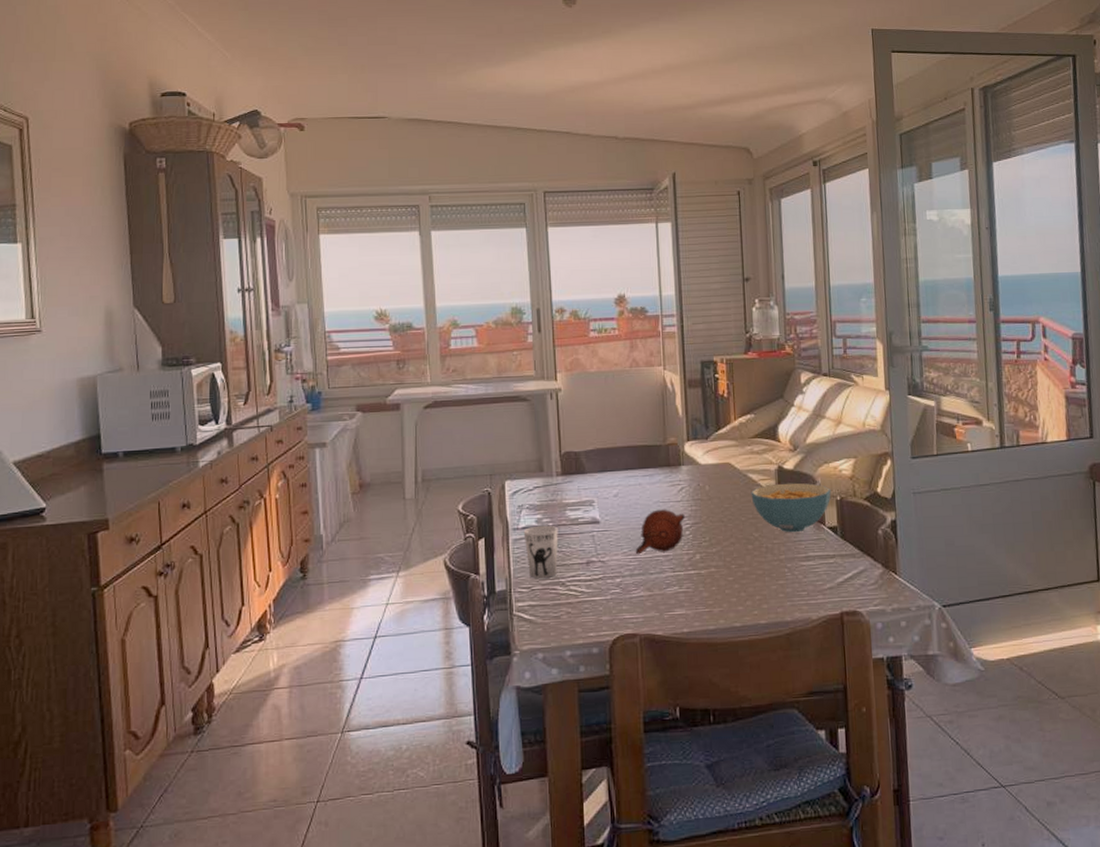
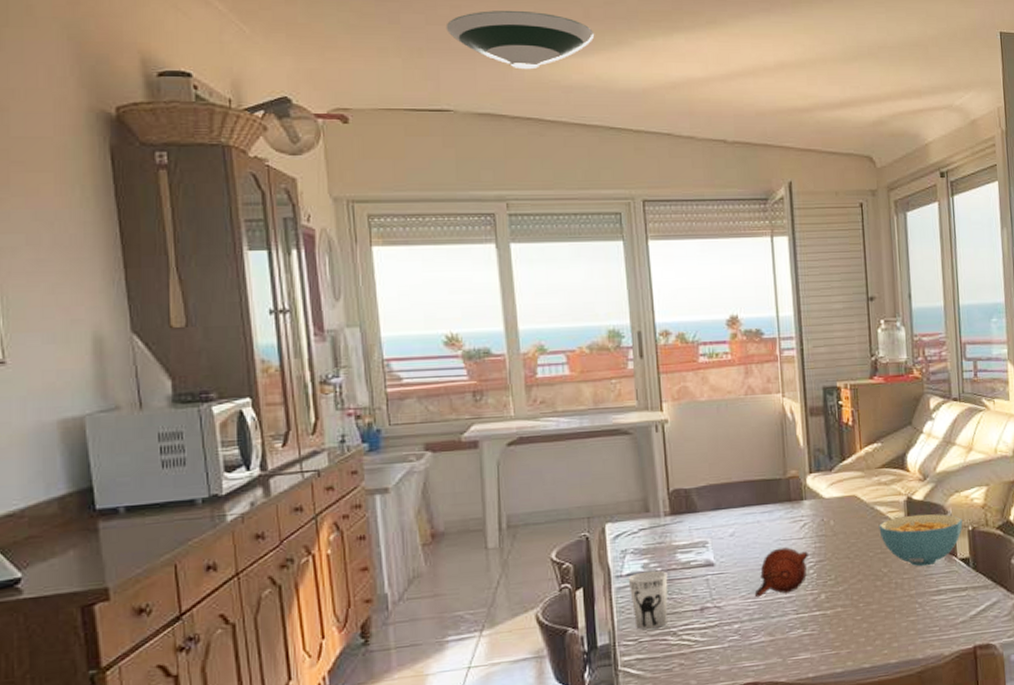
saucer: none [384,29,505,80] -> present [446,10,594,70]

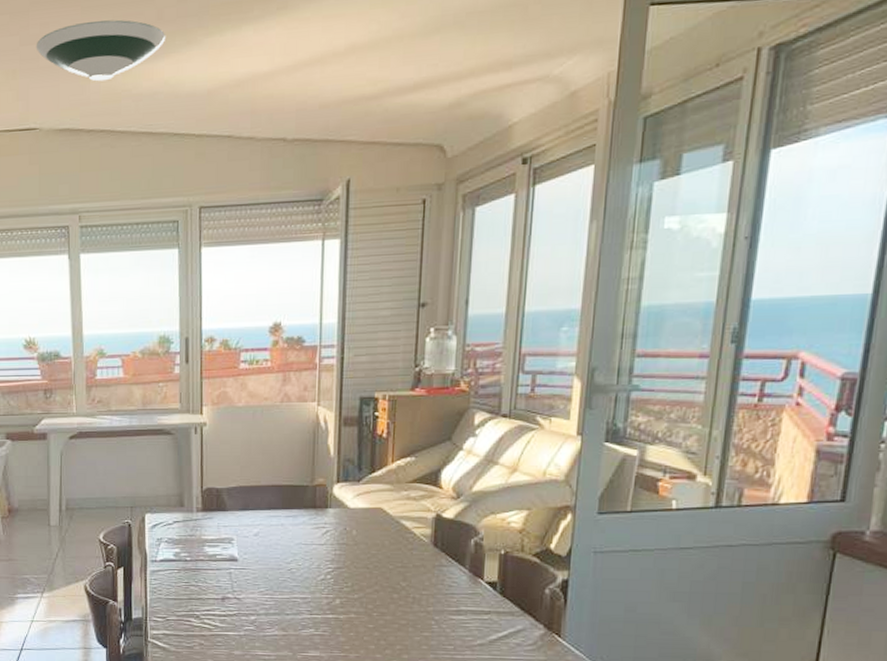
cup: present [628,570,668,630] -> none [161,559,196,610]
teapot: present [754,547,808,598] -> none [272,551,327,595]
cereal bowl: present [879,514,963,567] -> none [402,532,495,585]

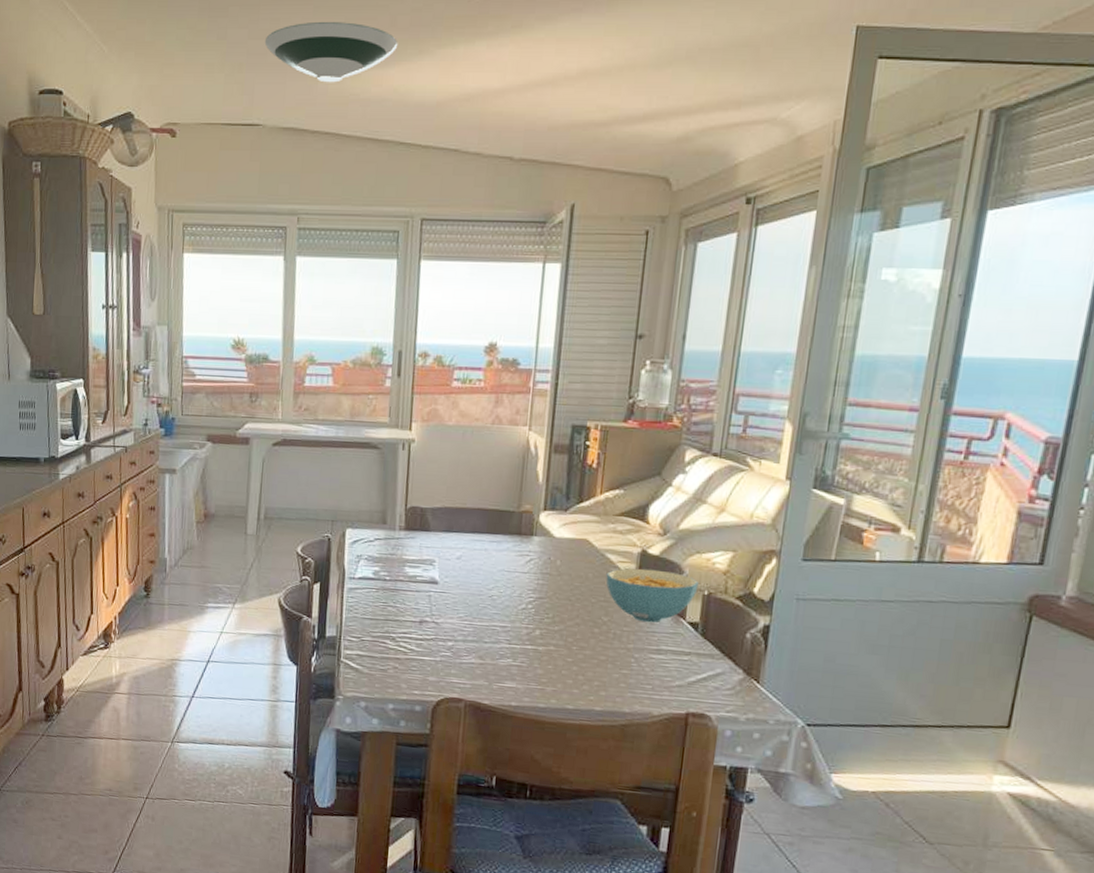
cereal bowl: none [402,532,495,585] -> present [606,568,699,623]

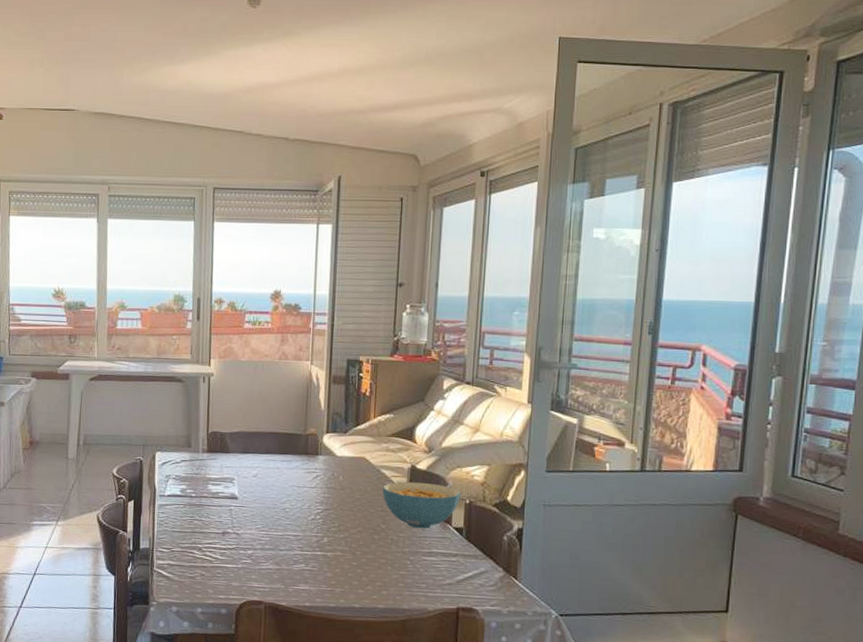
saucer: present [264,21,397,83] -> none [77,27,189,77]

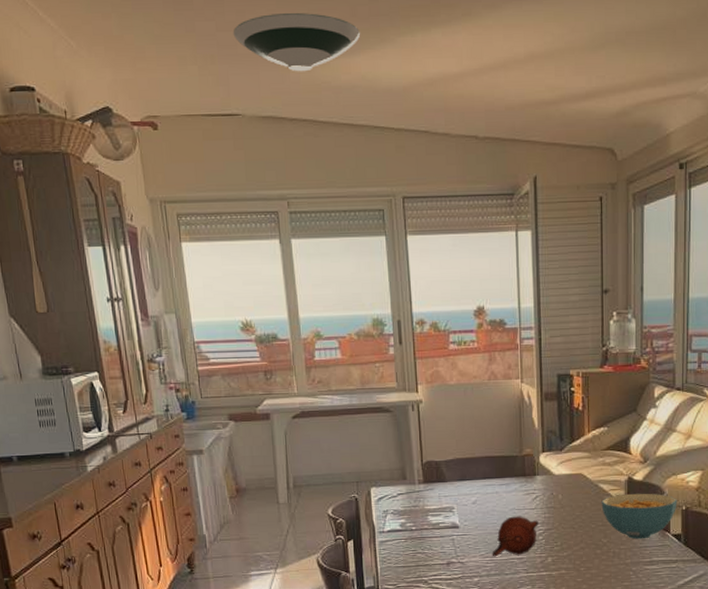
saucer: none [77,27,189,77] -> present [233,12,360,72]
teapot: none [268,493,317,532] -> present [492,516,538,557]

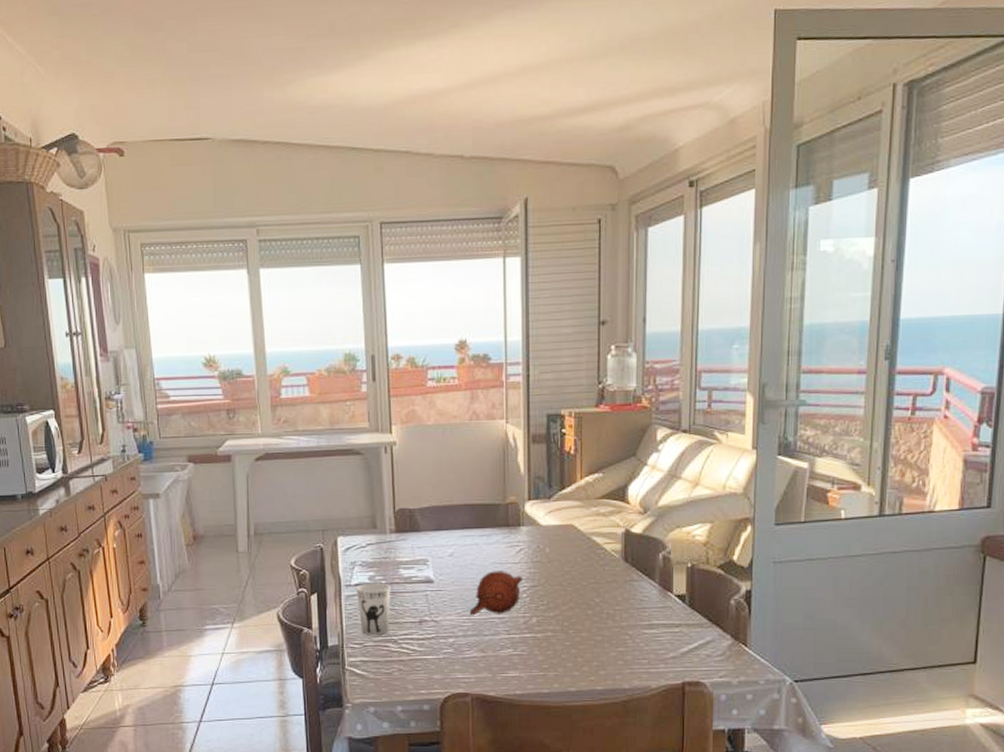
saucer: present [233,12,360,72] -> none [205,30,338,92]
cup: none [389,529,421,577] -> present [356,583,391,635]
cereal bowl: present [601,493,677,540] -> none [594,547,682,600]

